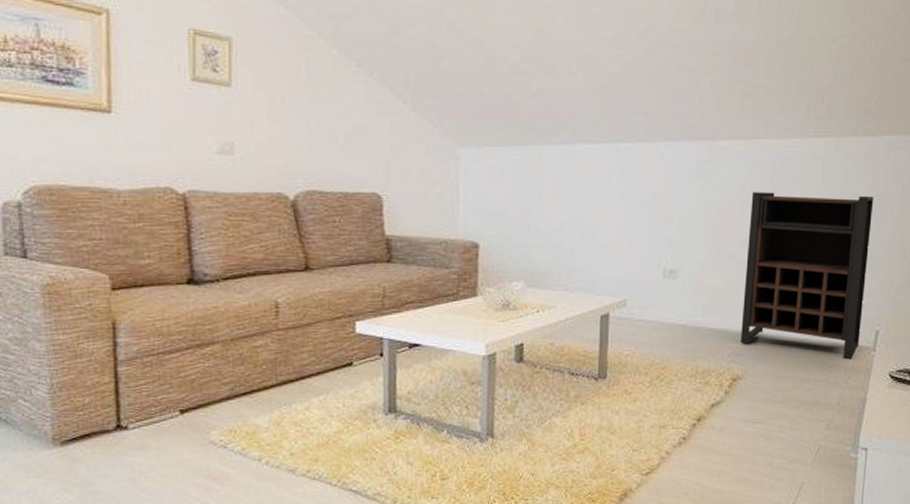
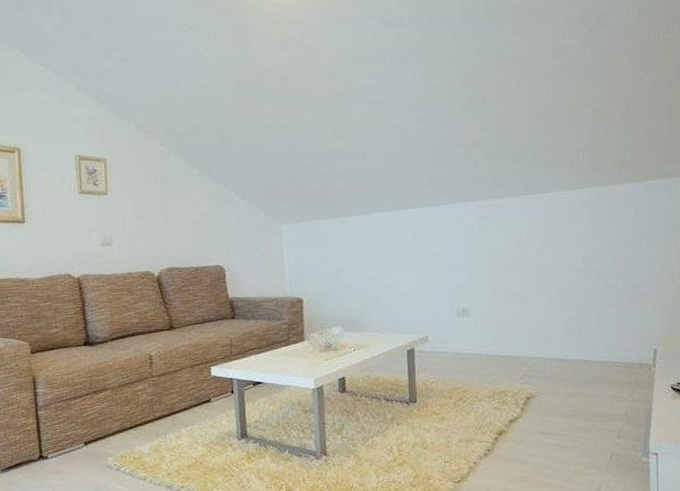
shelving unit: present [740,192,874,360] -> none [528,233,640,376]

